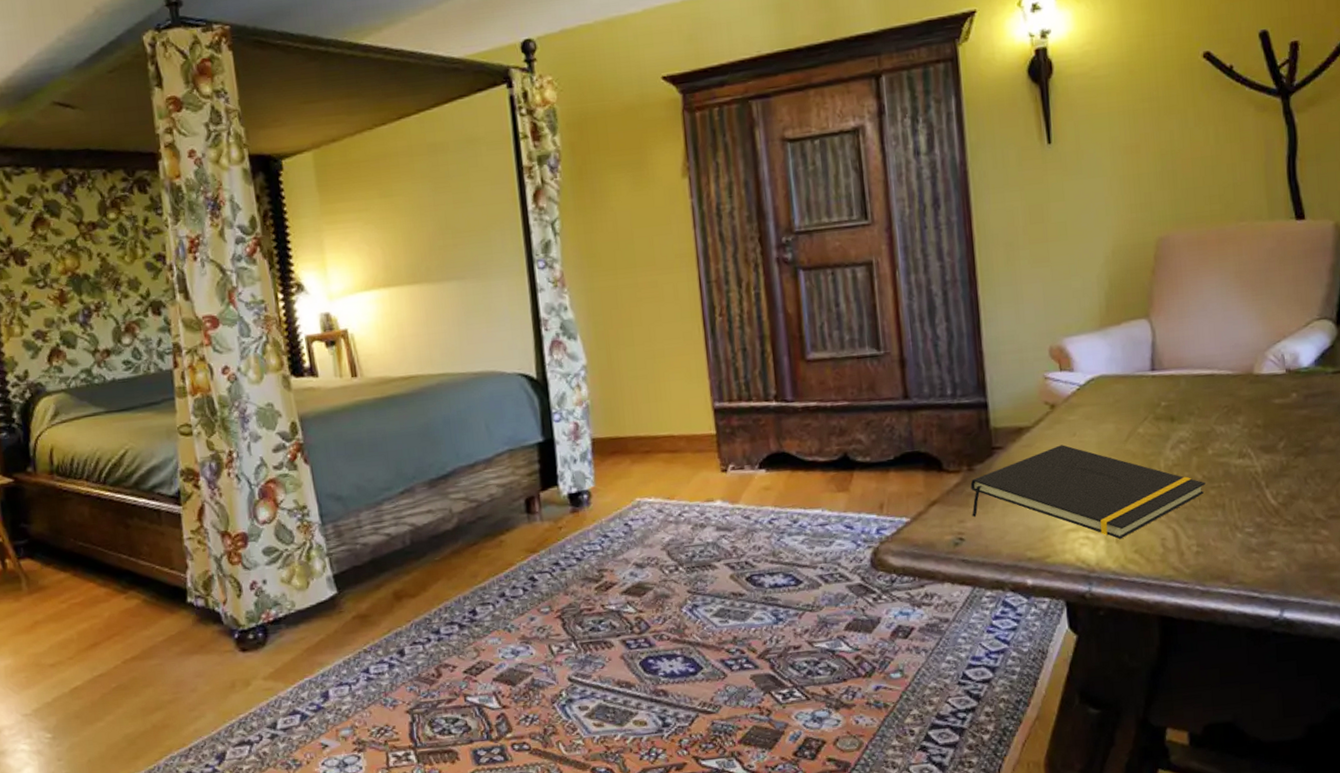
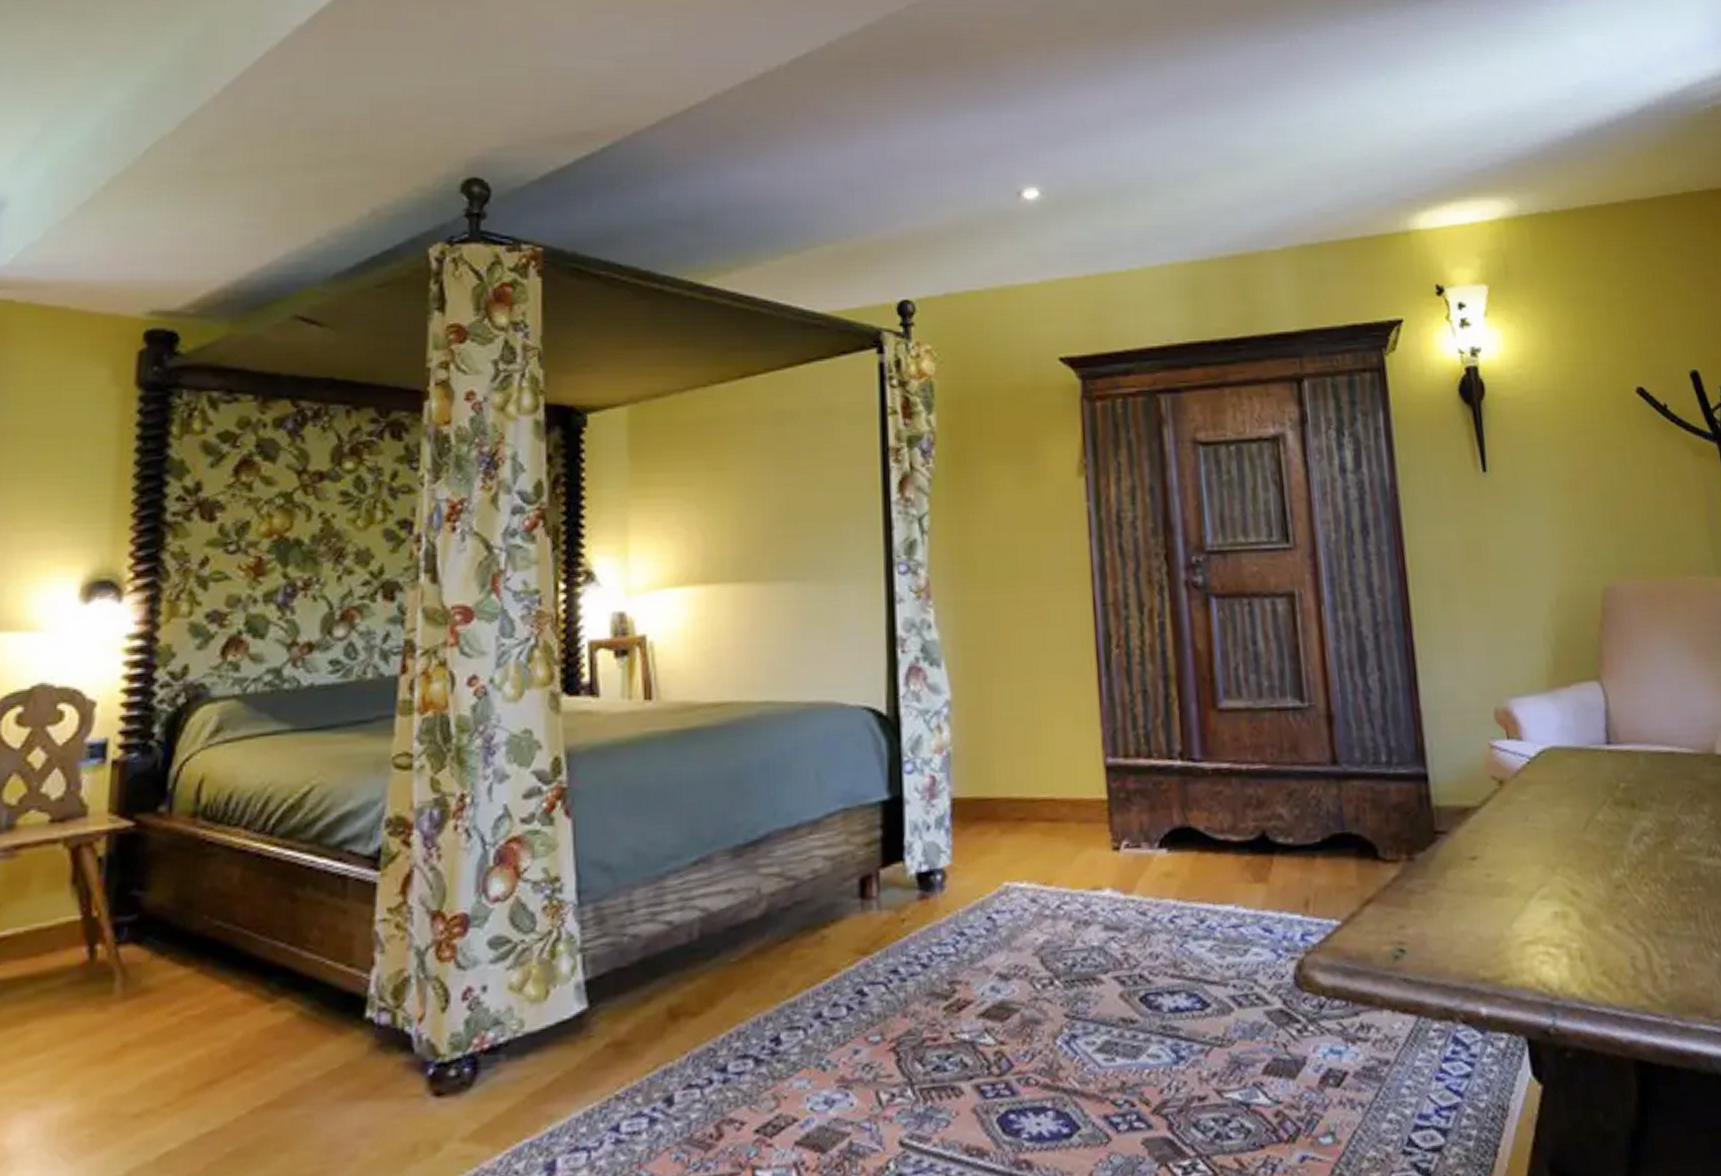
notepad: present [970,444,1205,540] -> none [1411,831,1675,957]

